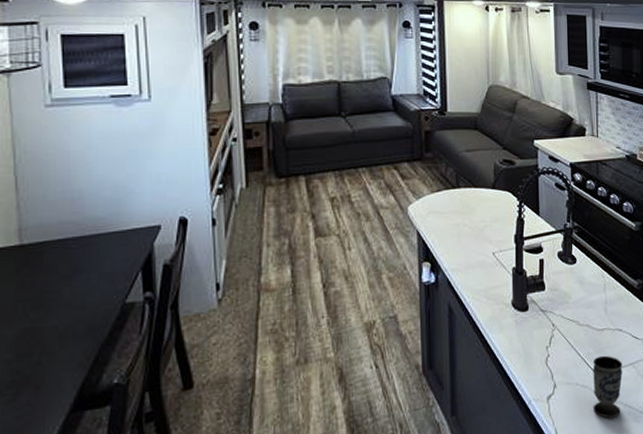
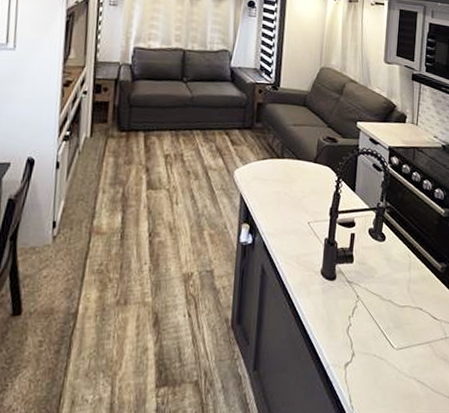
cup: present [593,355,623,418] -> none [387,331,419,391]

